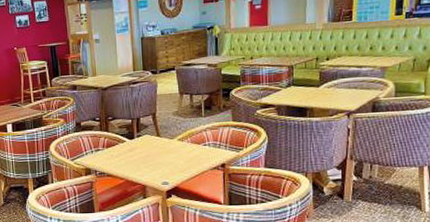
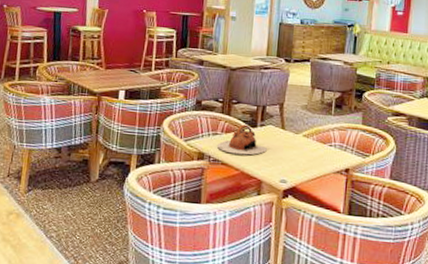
teapot: none [101,137,146,166] -> present [218,124,267,155]

